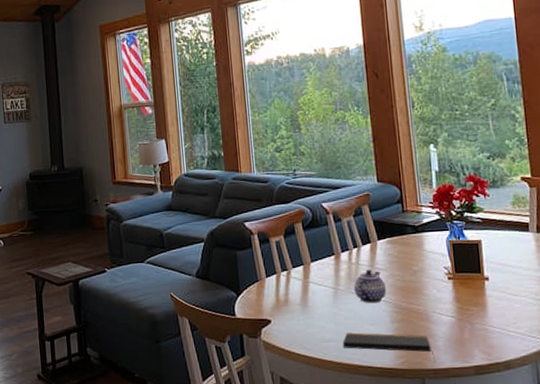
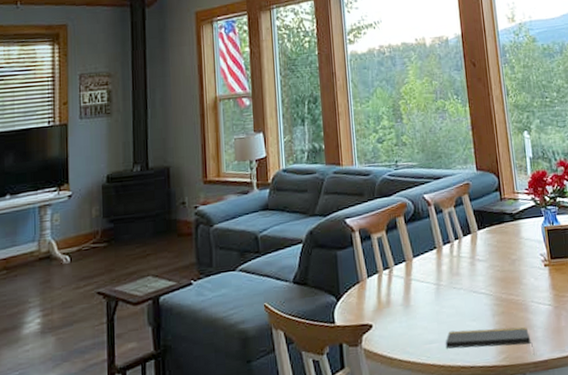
teapot: present [353,269,386,304] -> none [455,261,487,298]

